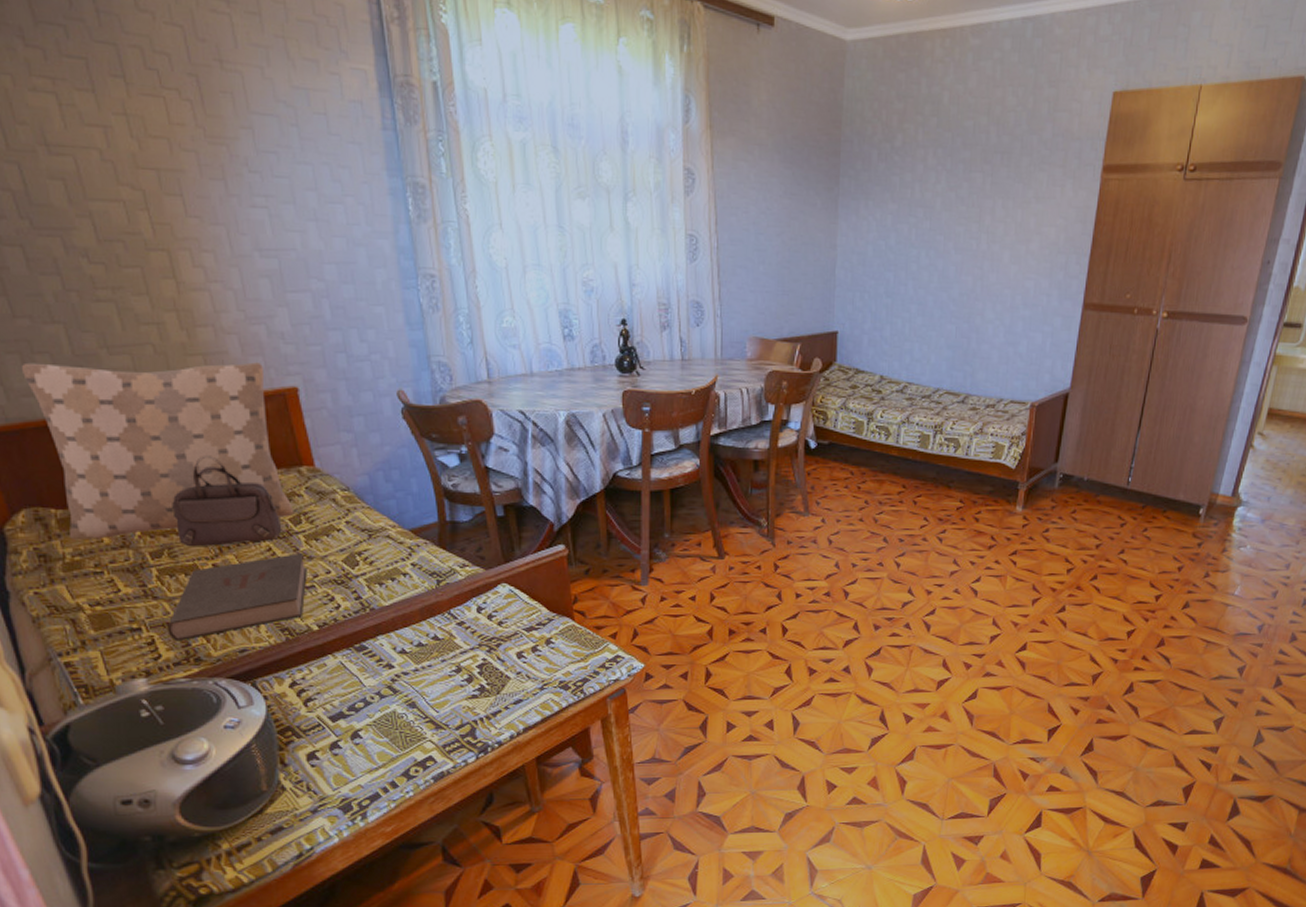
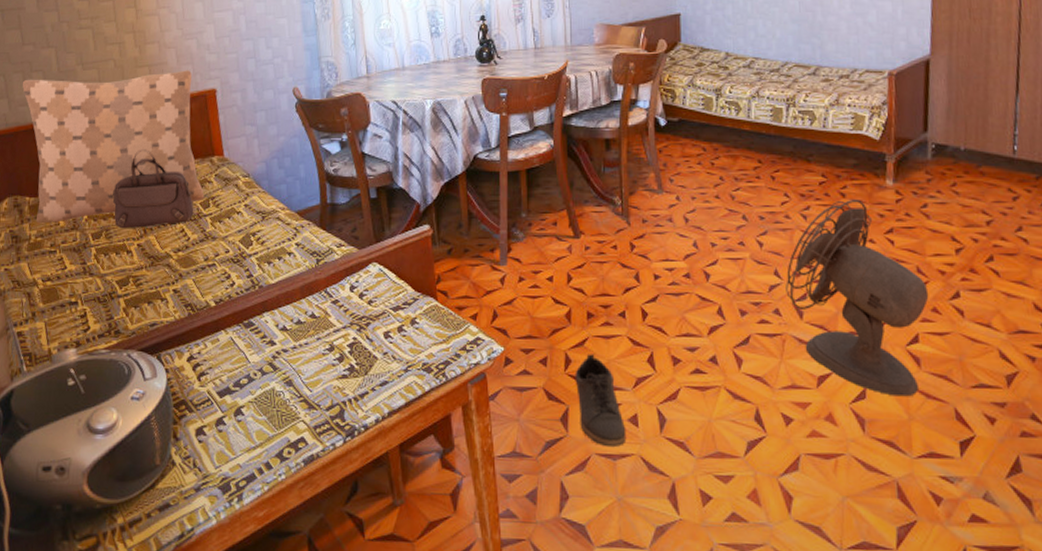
book: present [167,552,307,642] -> none [97,233,211,315]
shoe: none [715,668,762,750] -> present [575,354,627,448]
electric fan: none [917,523,1040,695] -> present [786,198,929,397]

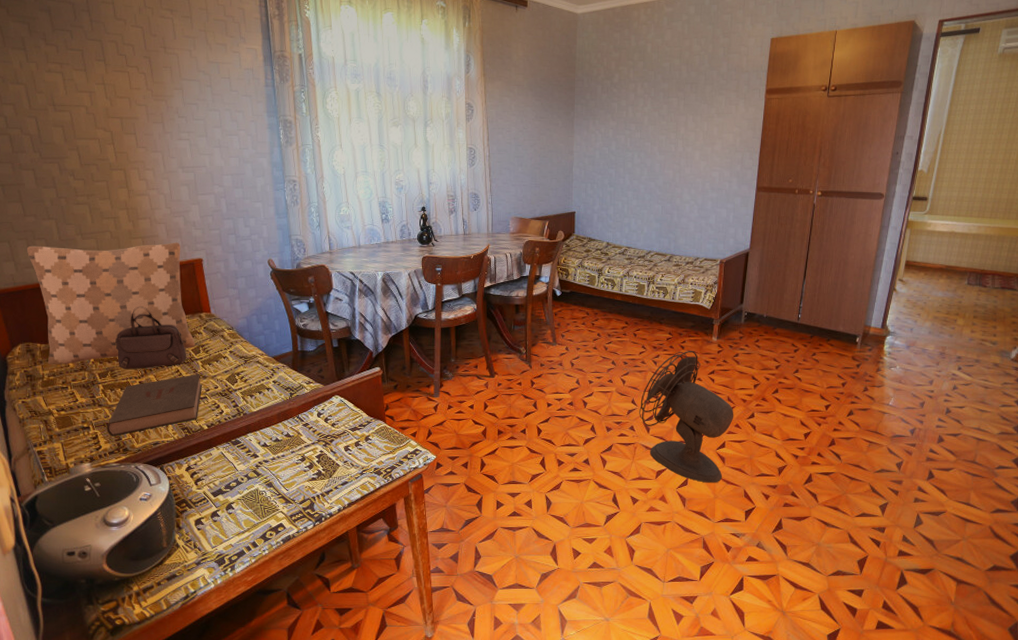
book: none [97,233,211,315] -> present [107,373,202,437]
shoe: present [575,354,627,448] -> none [487,459,523,523]

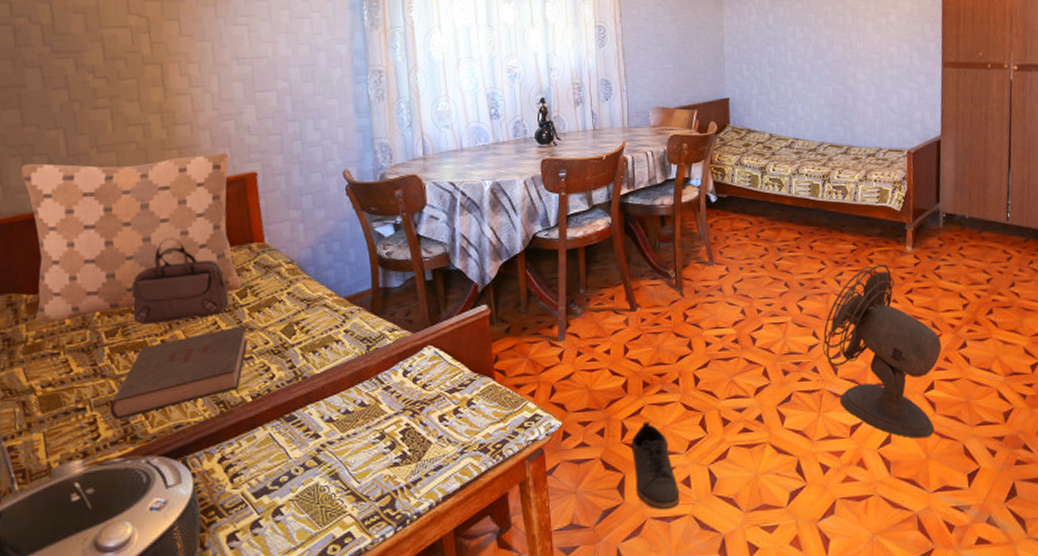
shoe: none [487,459,523,523] -> present [631,421,680,511]

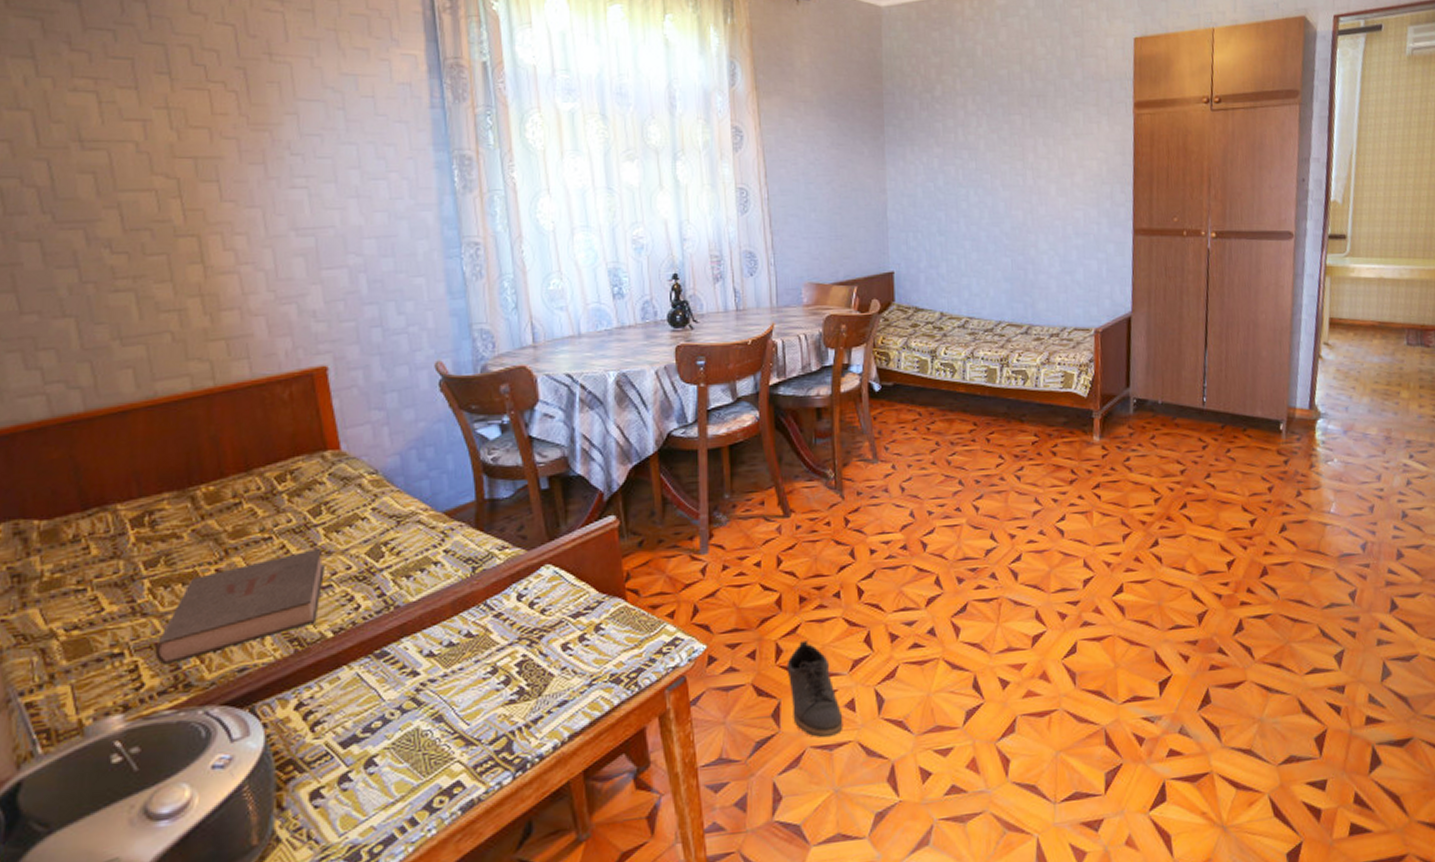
pillow: present [21,153,242,324] -> none [22,343,315,555]
handbag: present [131,238,229,325] -> none [174,447,299,552]
electric fan: present [822,264,942,439] -> none [1001,456,1132,647]

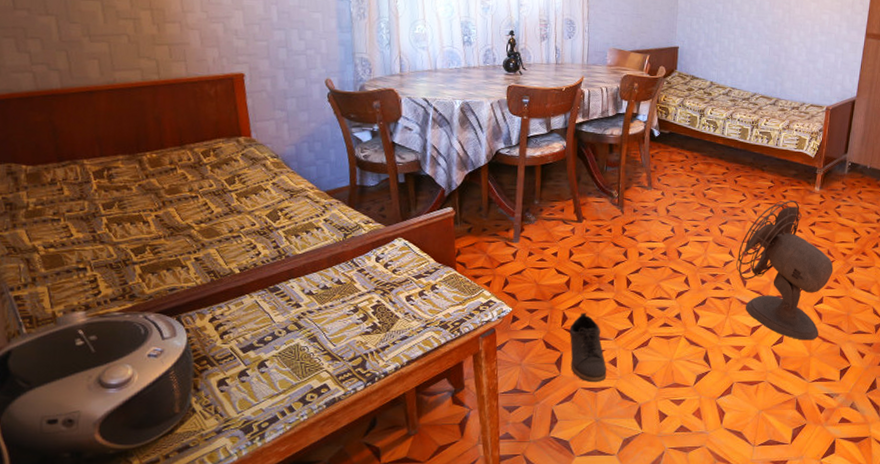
book: present [155,547,325,665] -> none [109,207,236,280]
electric fan: none [1001,456,1132,647] -> present [736,200,834,341]

